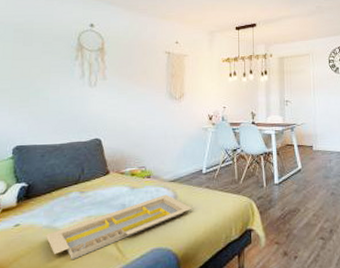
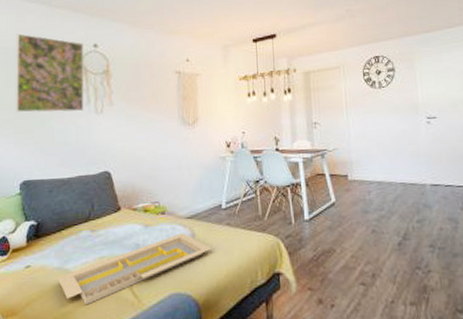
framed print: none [10,10,82,84] -> present [15,33,85,113]

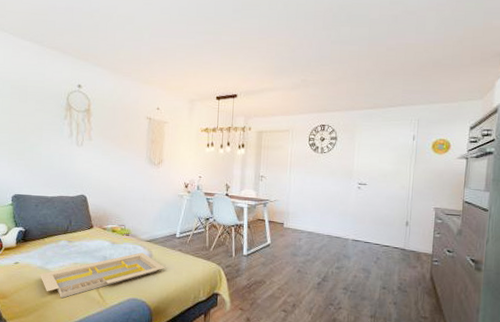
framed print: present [15,33,85,113] -> none [9,67,70,143]

